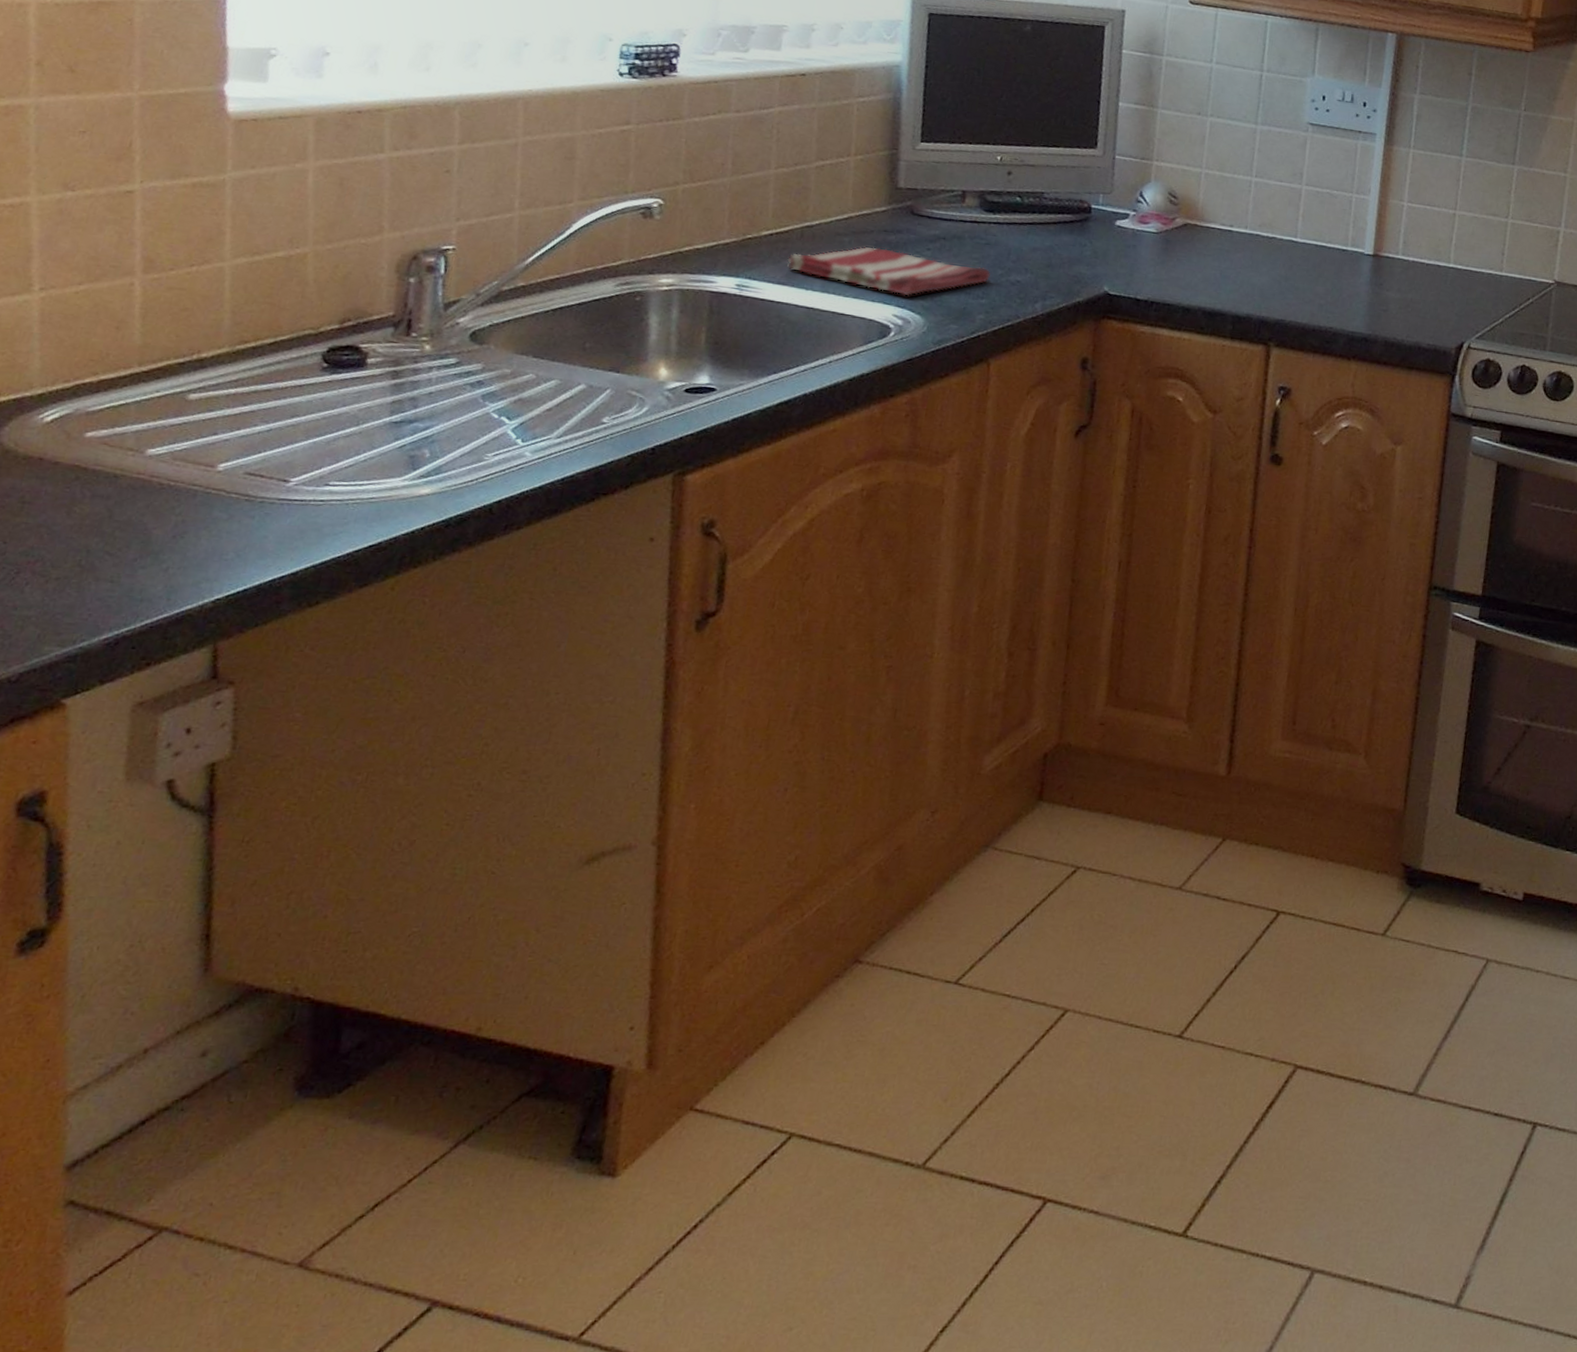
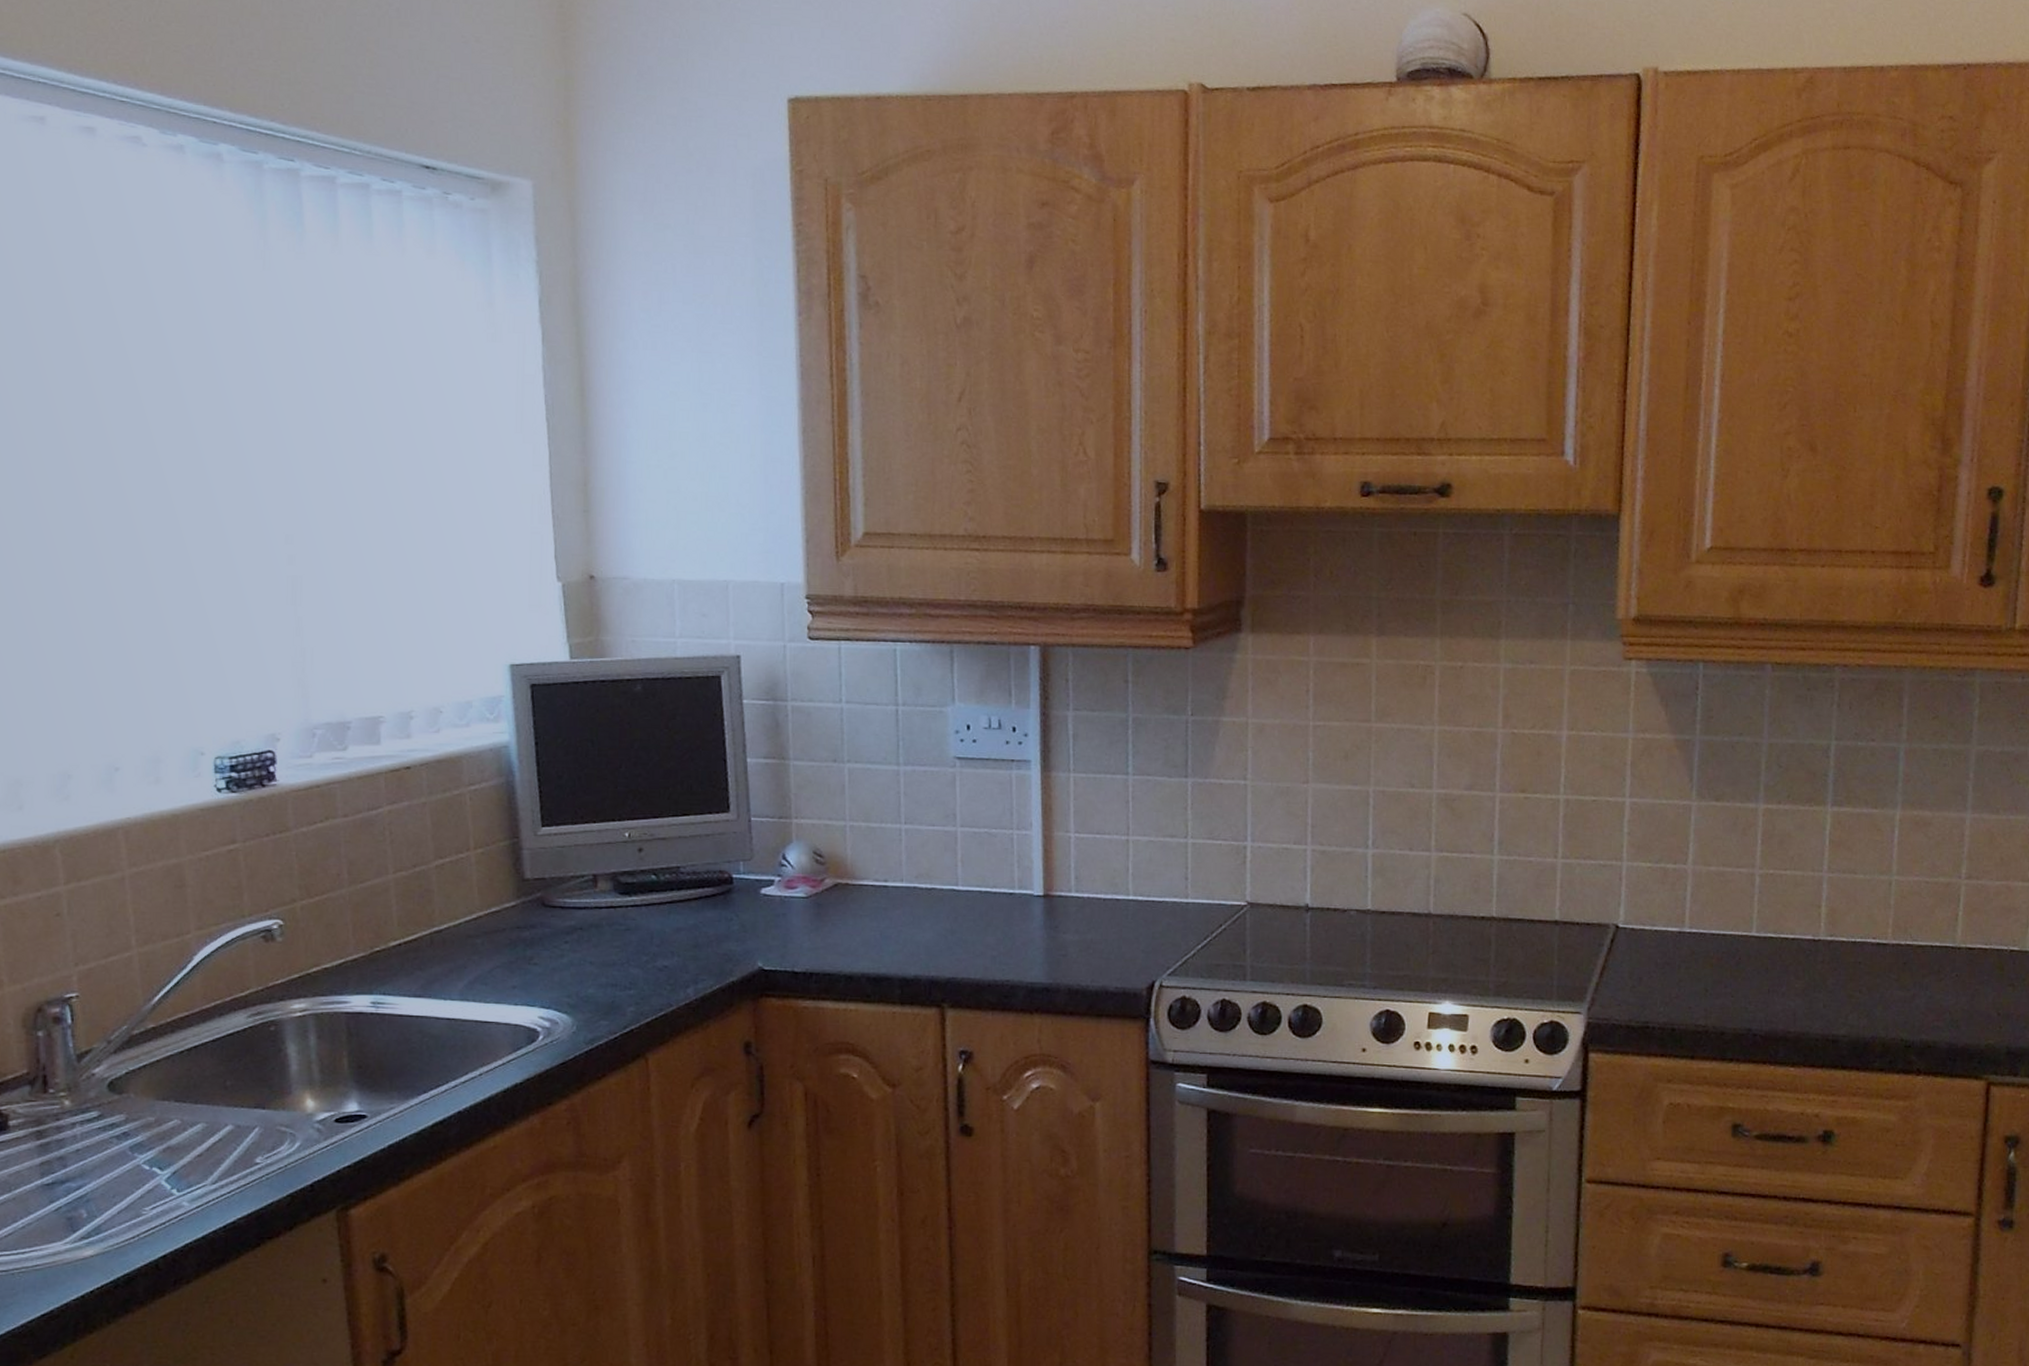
dish towel: present [787,246,991,297] -> none [420,946,636,996]

